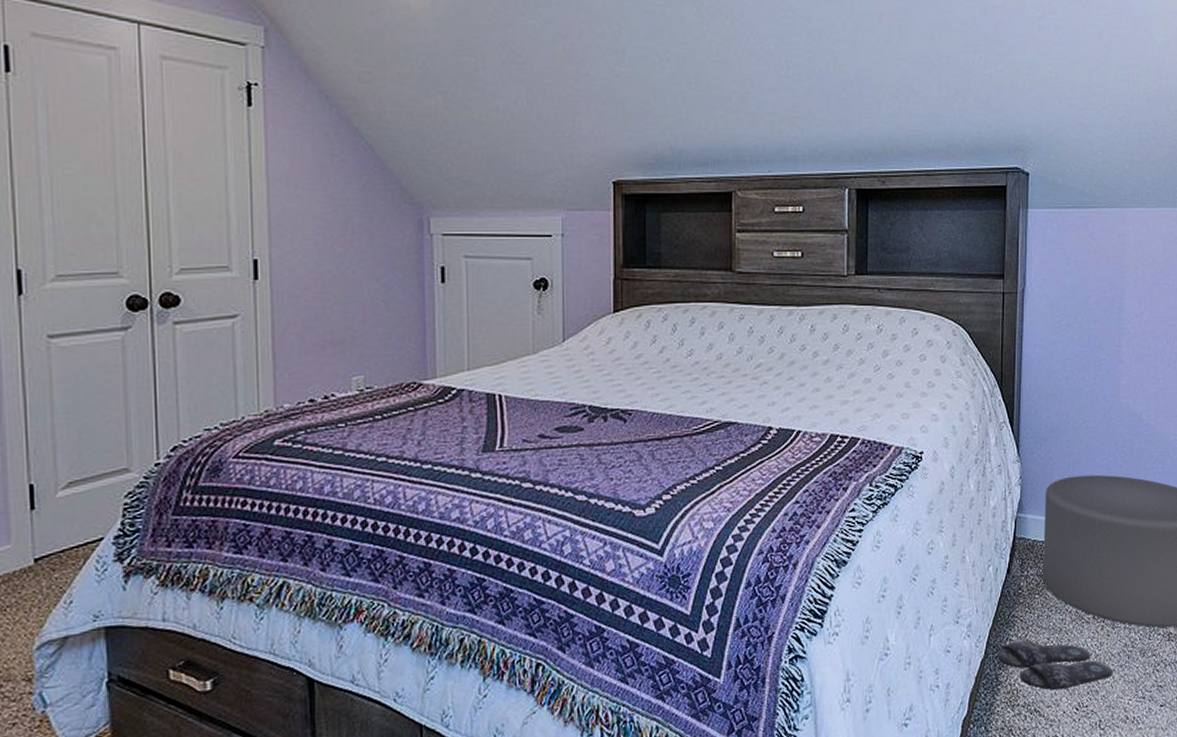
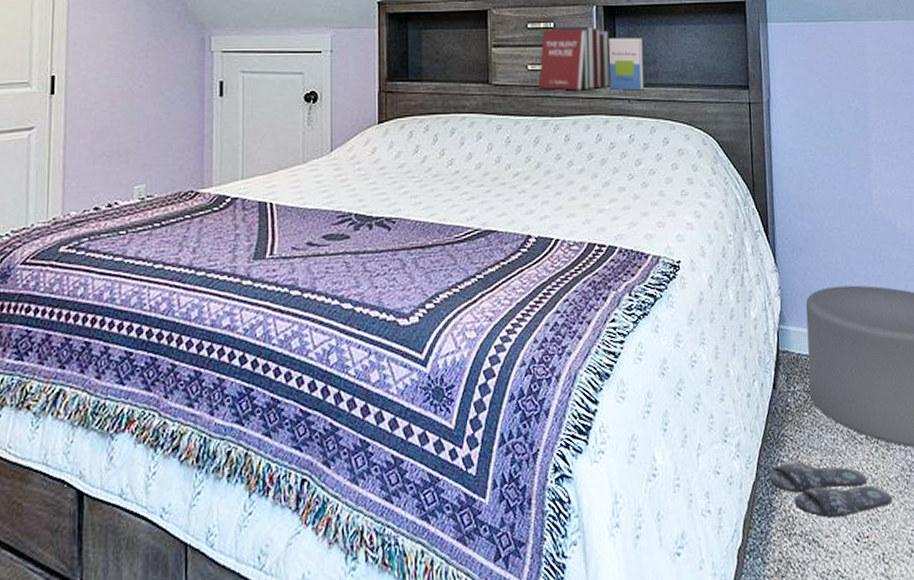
books: none [784,211,861,279] -> present [538,27,610,91]
book: none [859,224,896,280] -> present [608,38,644,91]

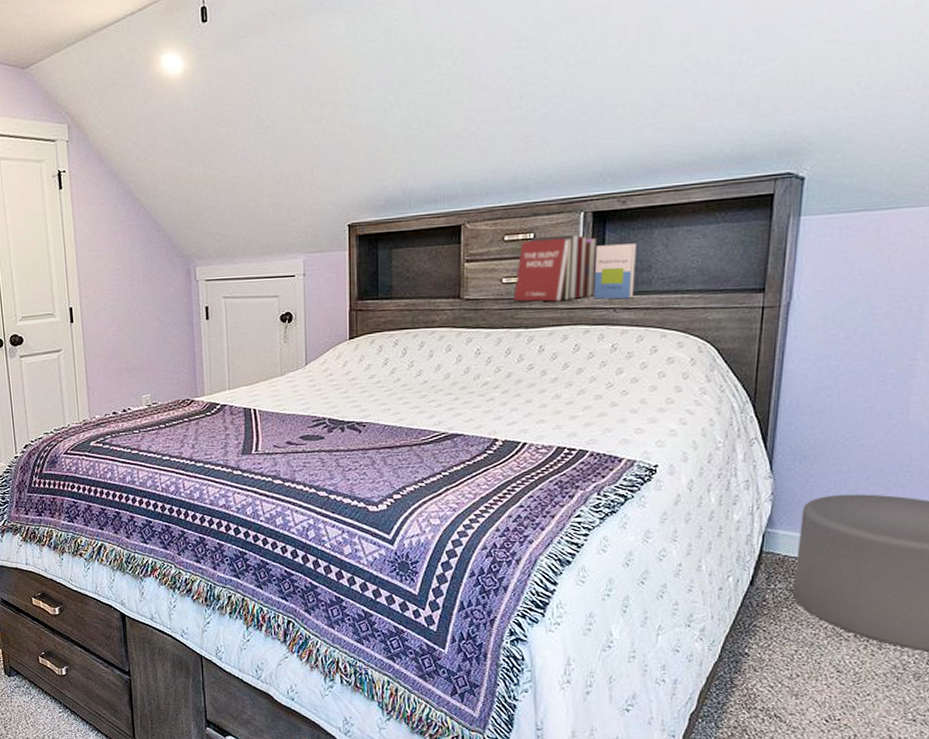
slippers: present [769,461,893,518] -> none [733,649,876,700]

